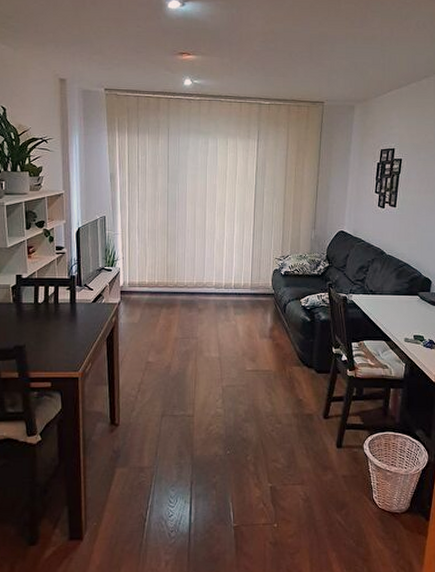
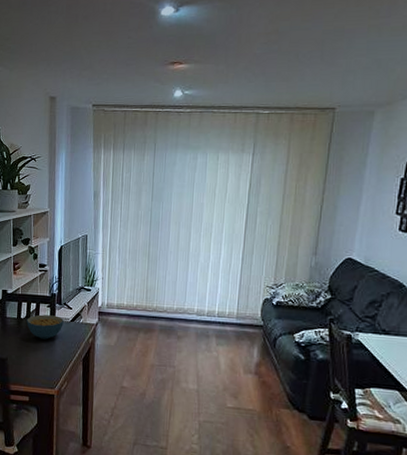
cereal bowl: none [45,298,85,323] -> present [26,314,64,340]

